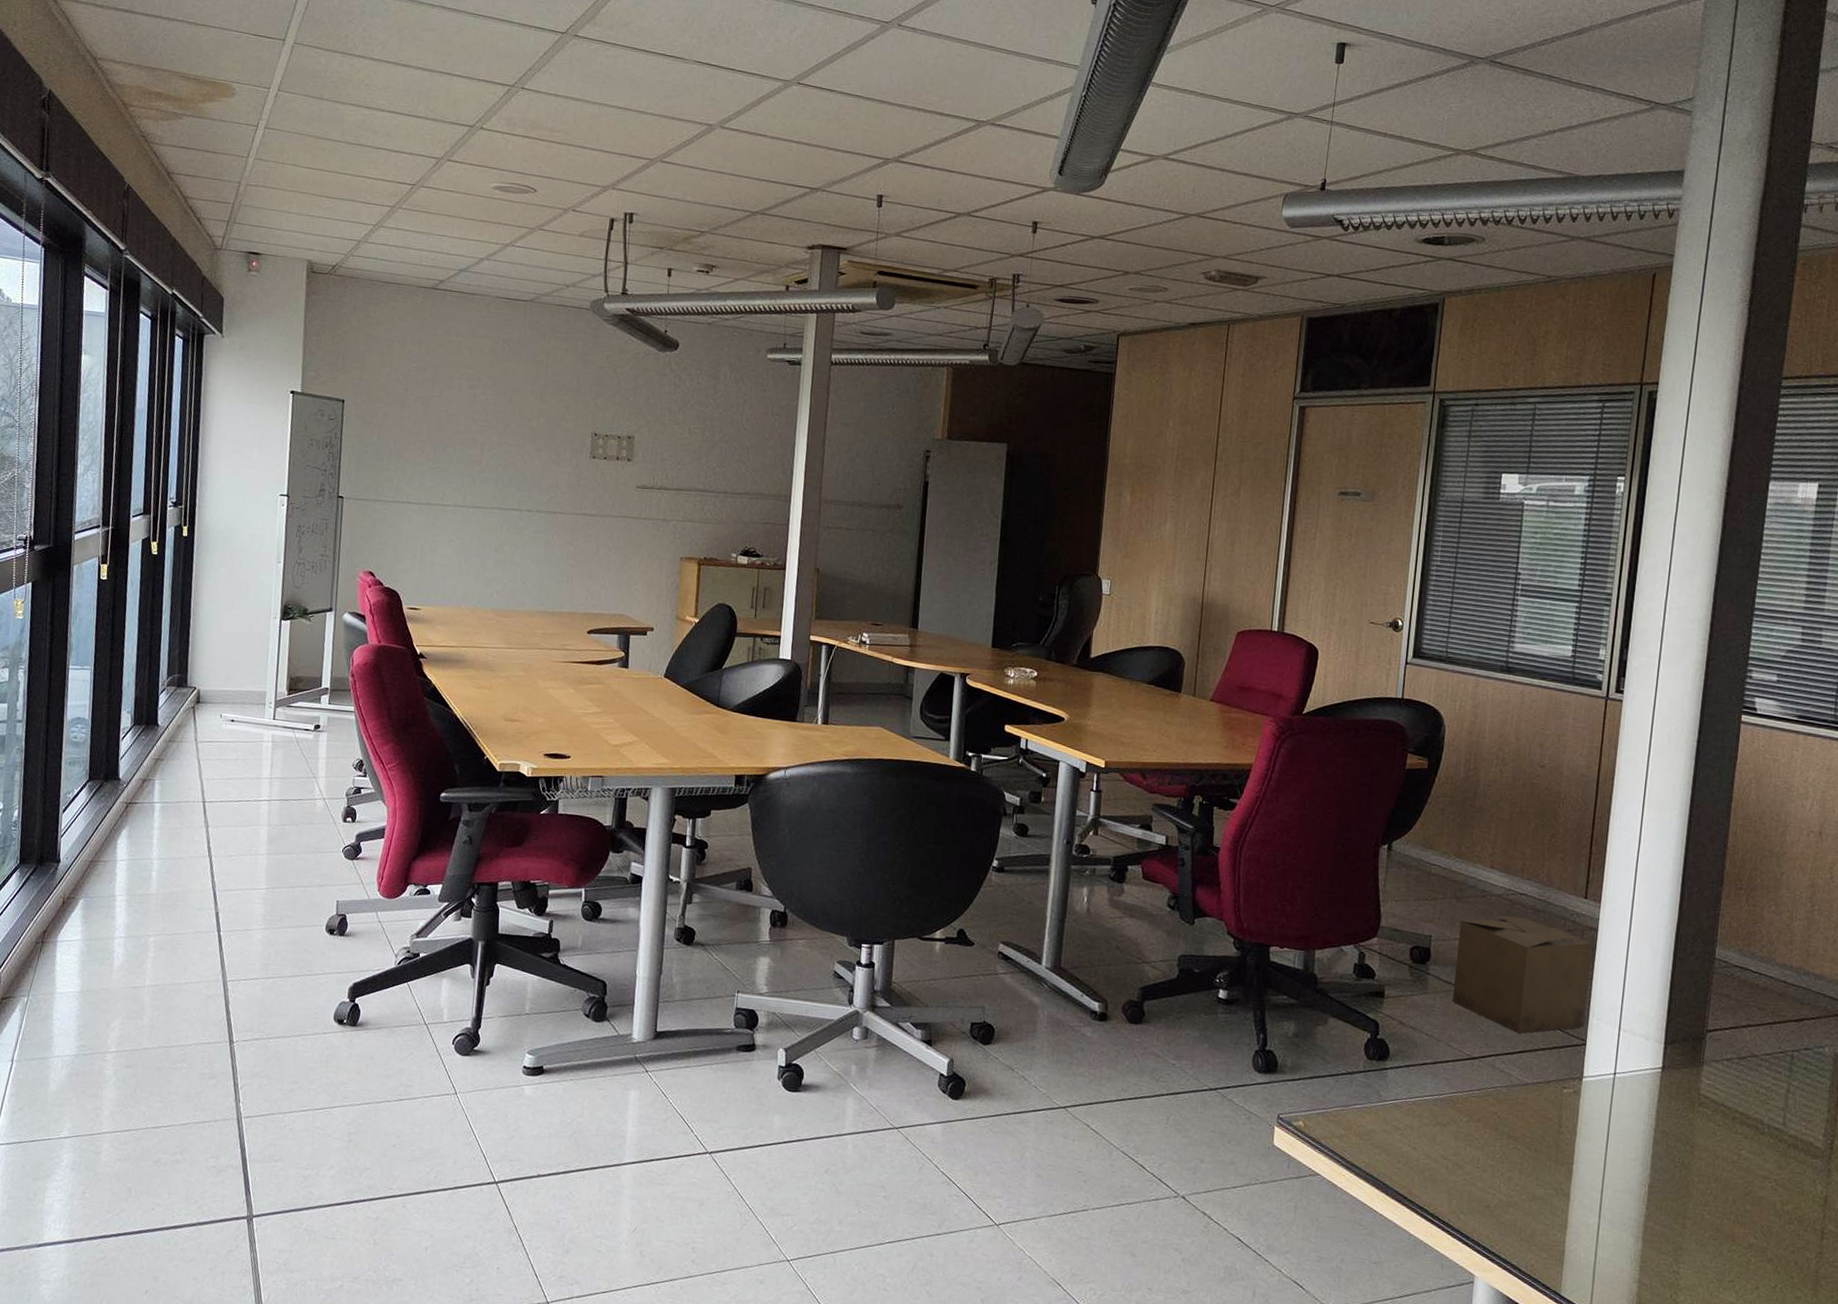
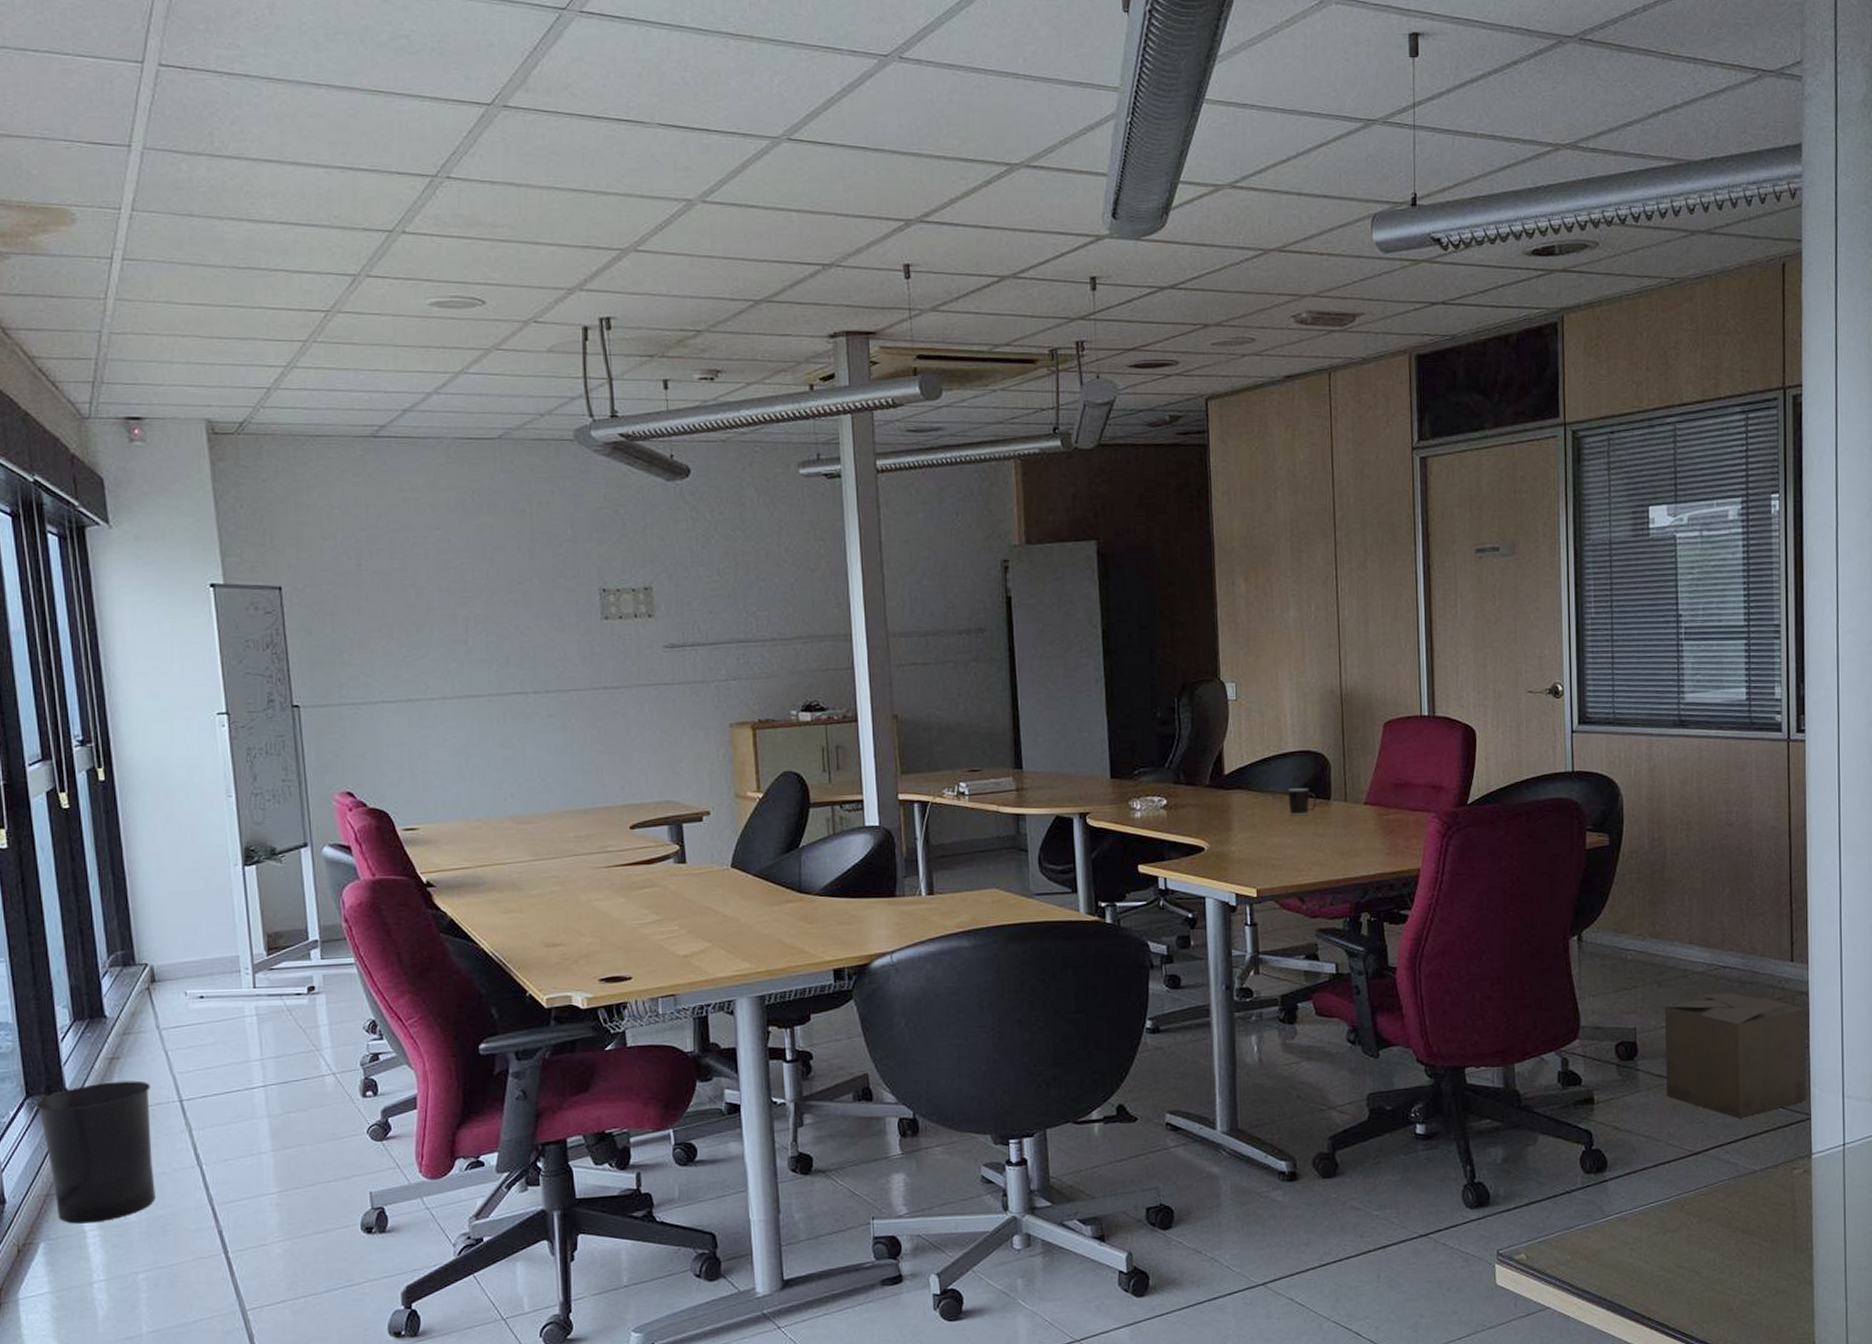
waste bin: none [95,778,183,890] -> present [36,1080,156,1224]
mug: none [1143,678,1169,704] -> present [1288,788,1317,816]

